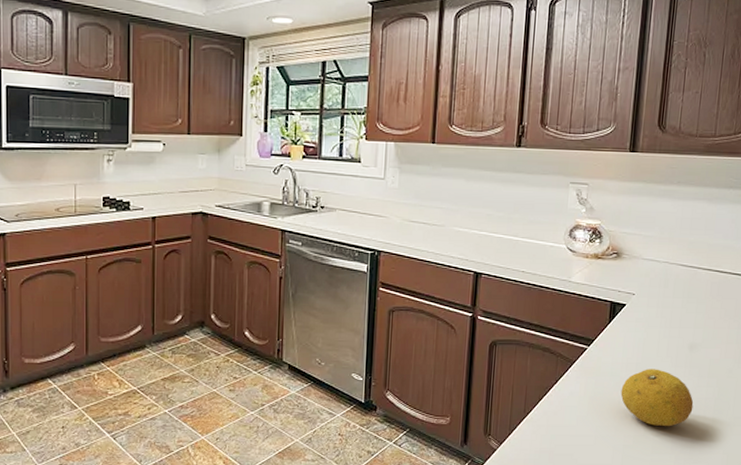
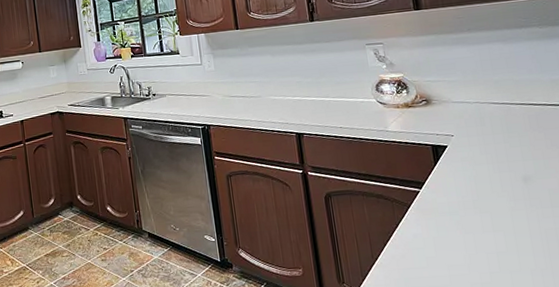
fruit: present [620,369,694,427] -> none [463,204,545,261]

